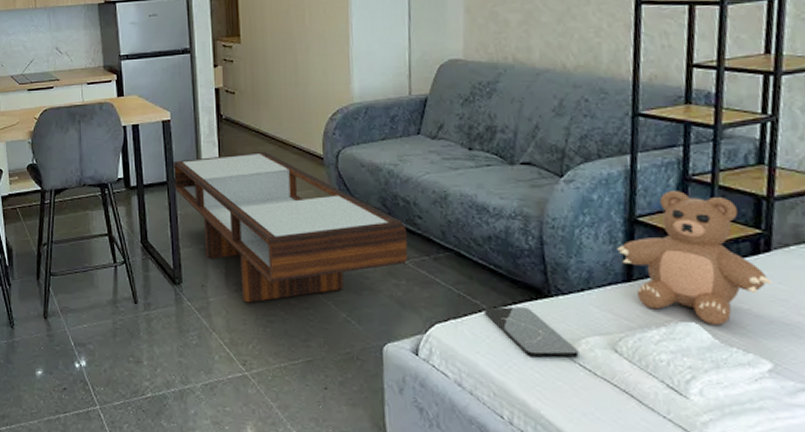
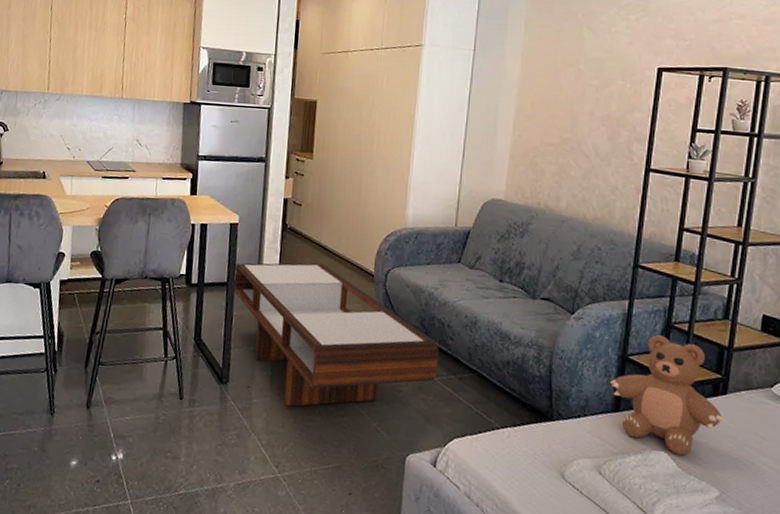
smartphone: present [483,306,579,358] -> none [496,426,570,478]

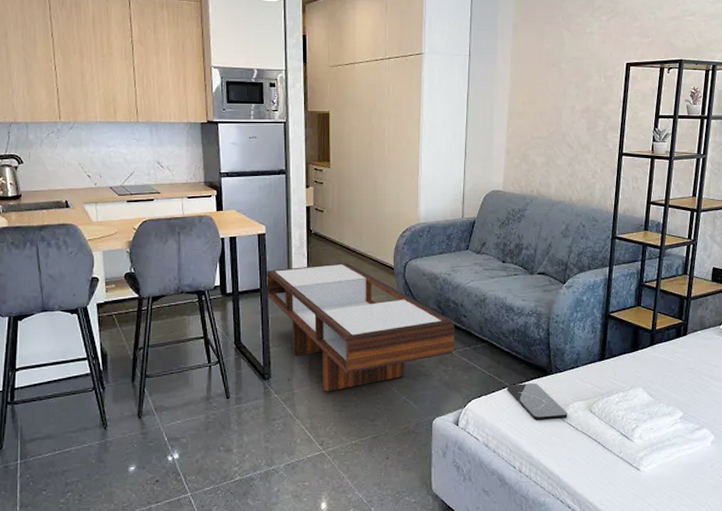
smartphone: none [496,426,570,478] -> present [506,383,568,420]
teddy bear: present [610,335,725,456] -> none [597,294,686,388]

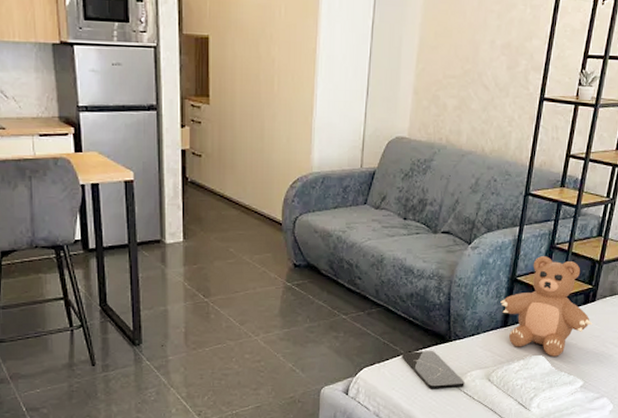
coffee table: present [267,263,455,392] -> none [136,216,349,359]
teddy bear: none [597,294,686,388] -> present [500,256,592,357]

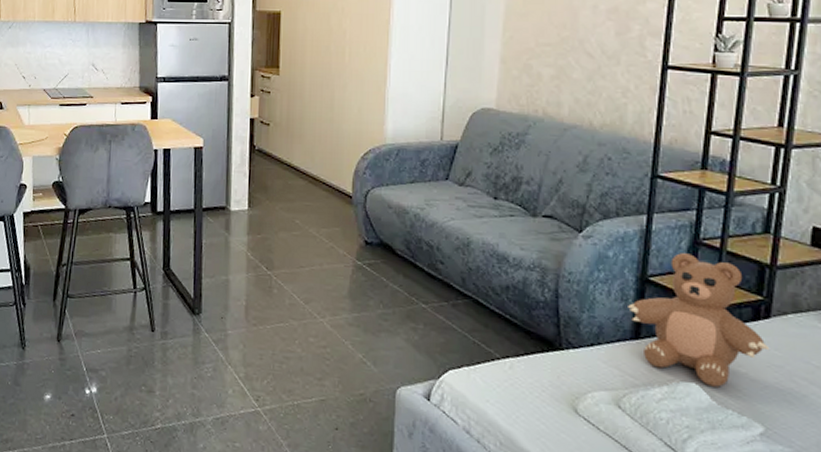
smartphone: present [401,351,465,389] -> none [496,356,584,412]

